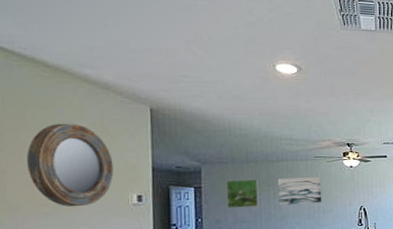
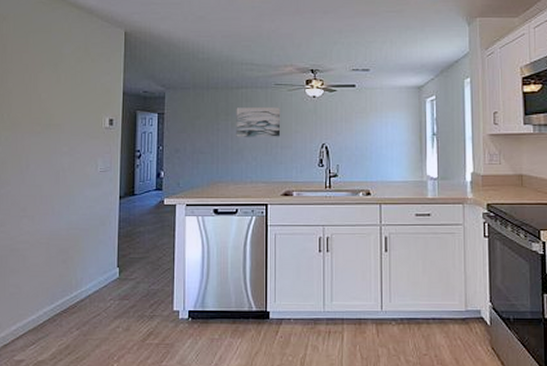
home mirror: present [26,123,114,207] -> none [27,47,92,127]
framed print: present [226,179,259,209] -> none [186,108,217,137]

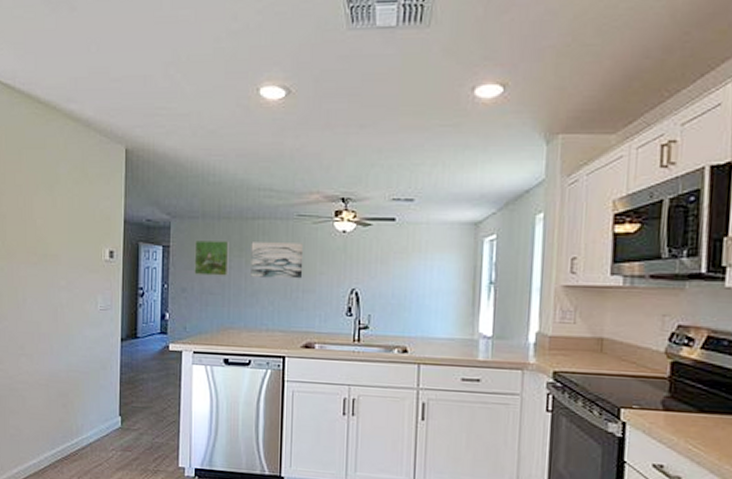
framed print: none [186,108,217,137] -> present [194,240,229,276]

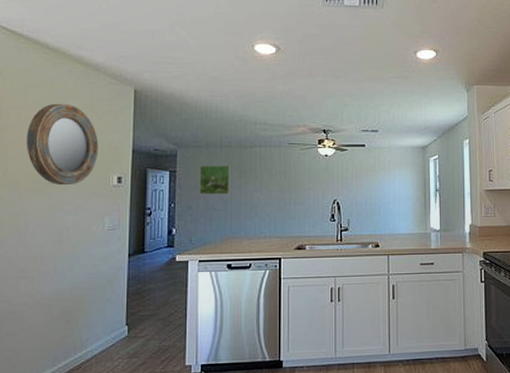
home mirror: none [21,166,90,259] -> present [26,103,99,186]
wall art: present [250,242,304,279] -> none [250,165,294,194]

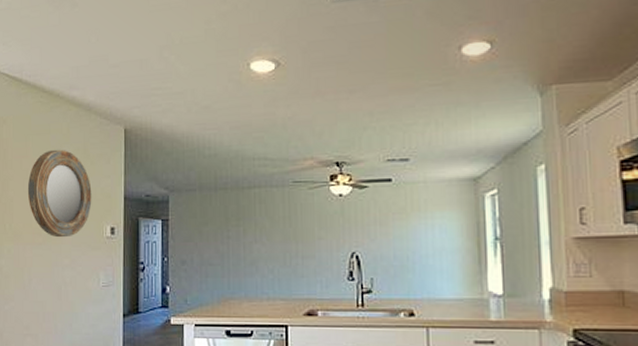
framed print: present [199,166,230,195] -> none [193,212,227,247]

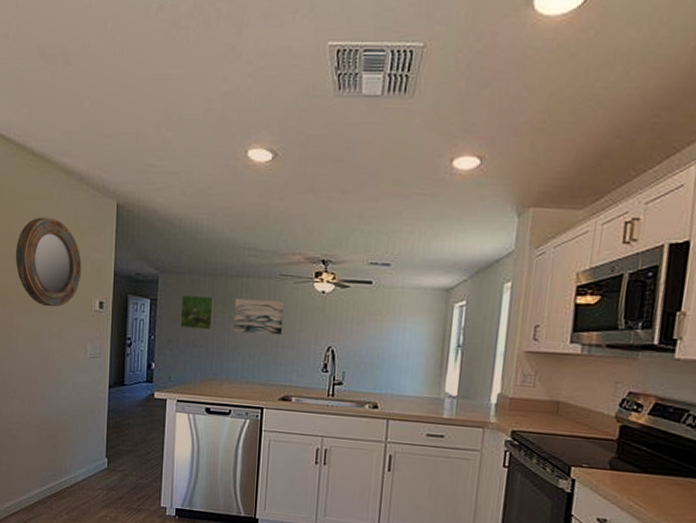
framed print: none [193,212,227,247] -> present [180,295,214,330]
wall art: none [248,209,302,246] -> present [233,298,285,335]

